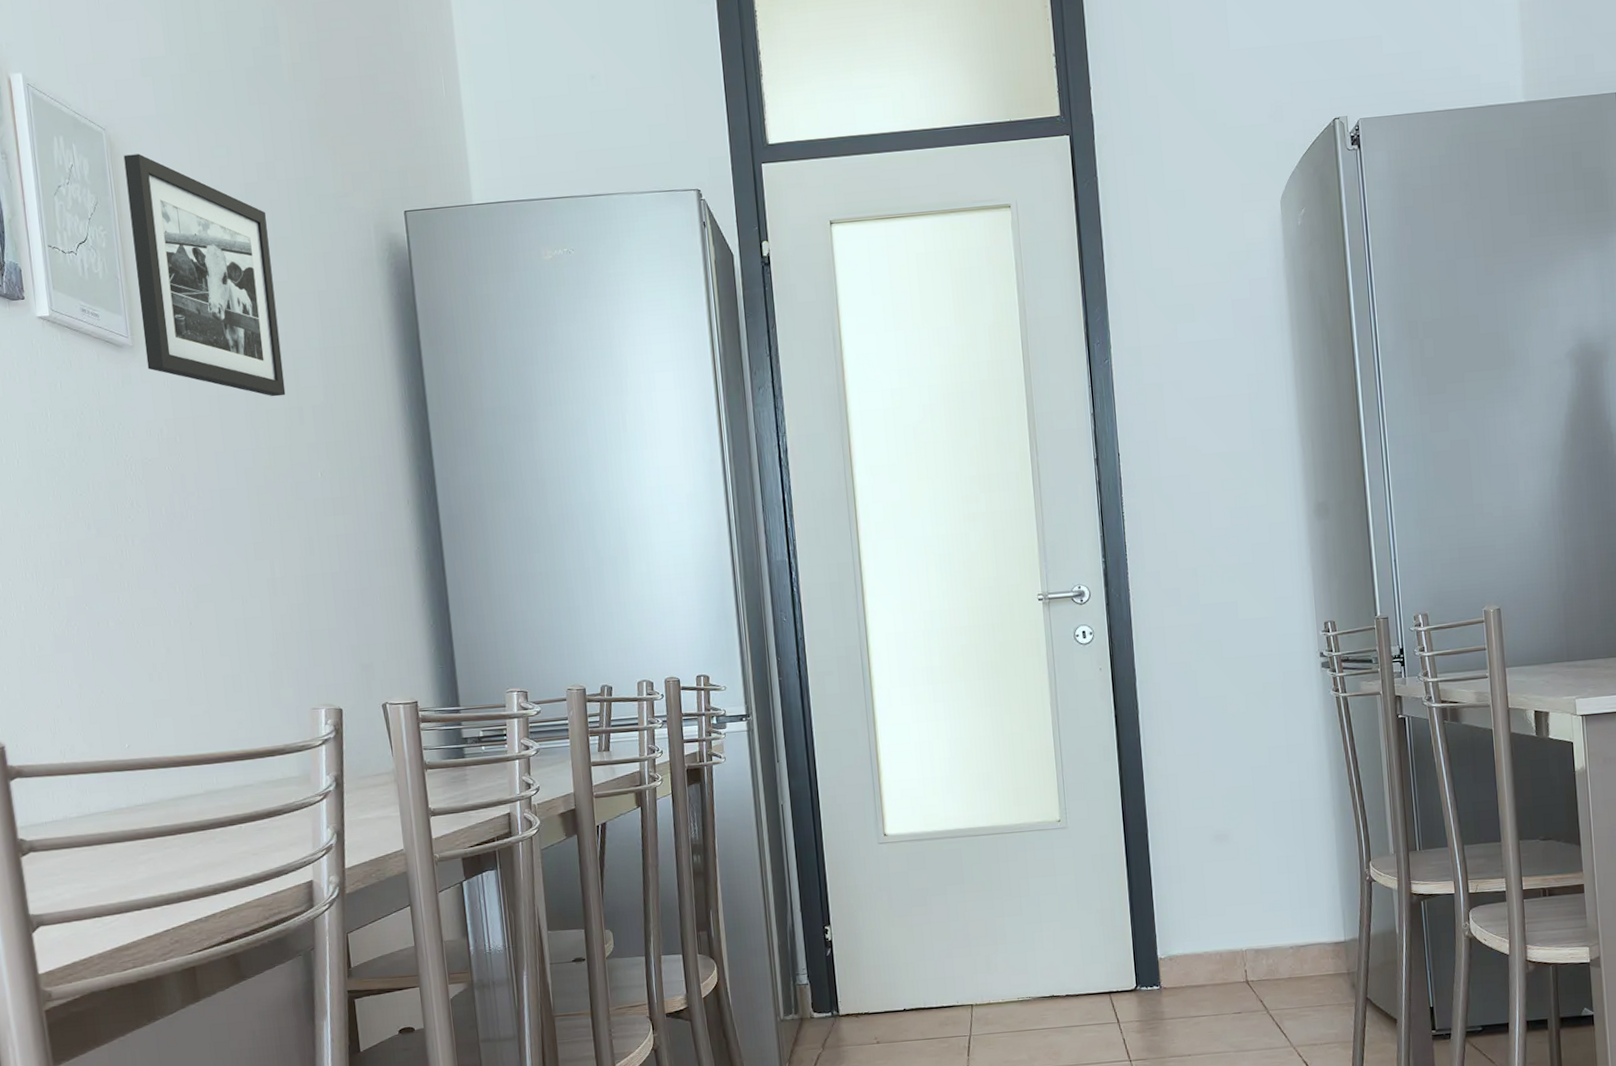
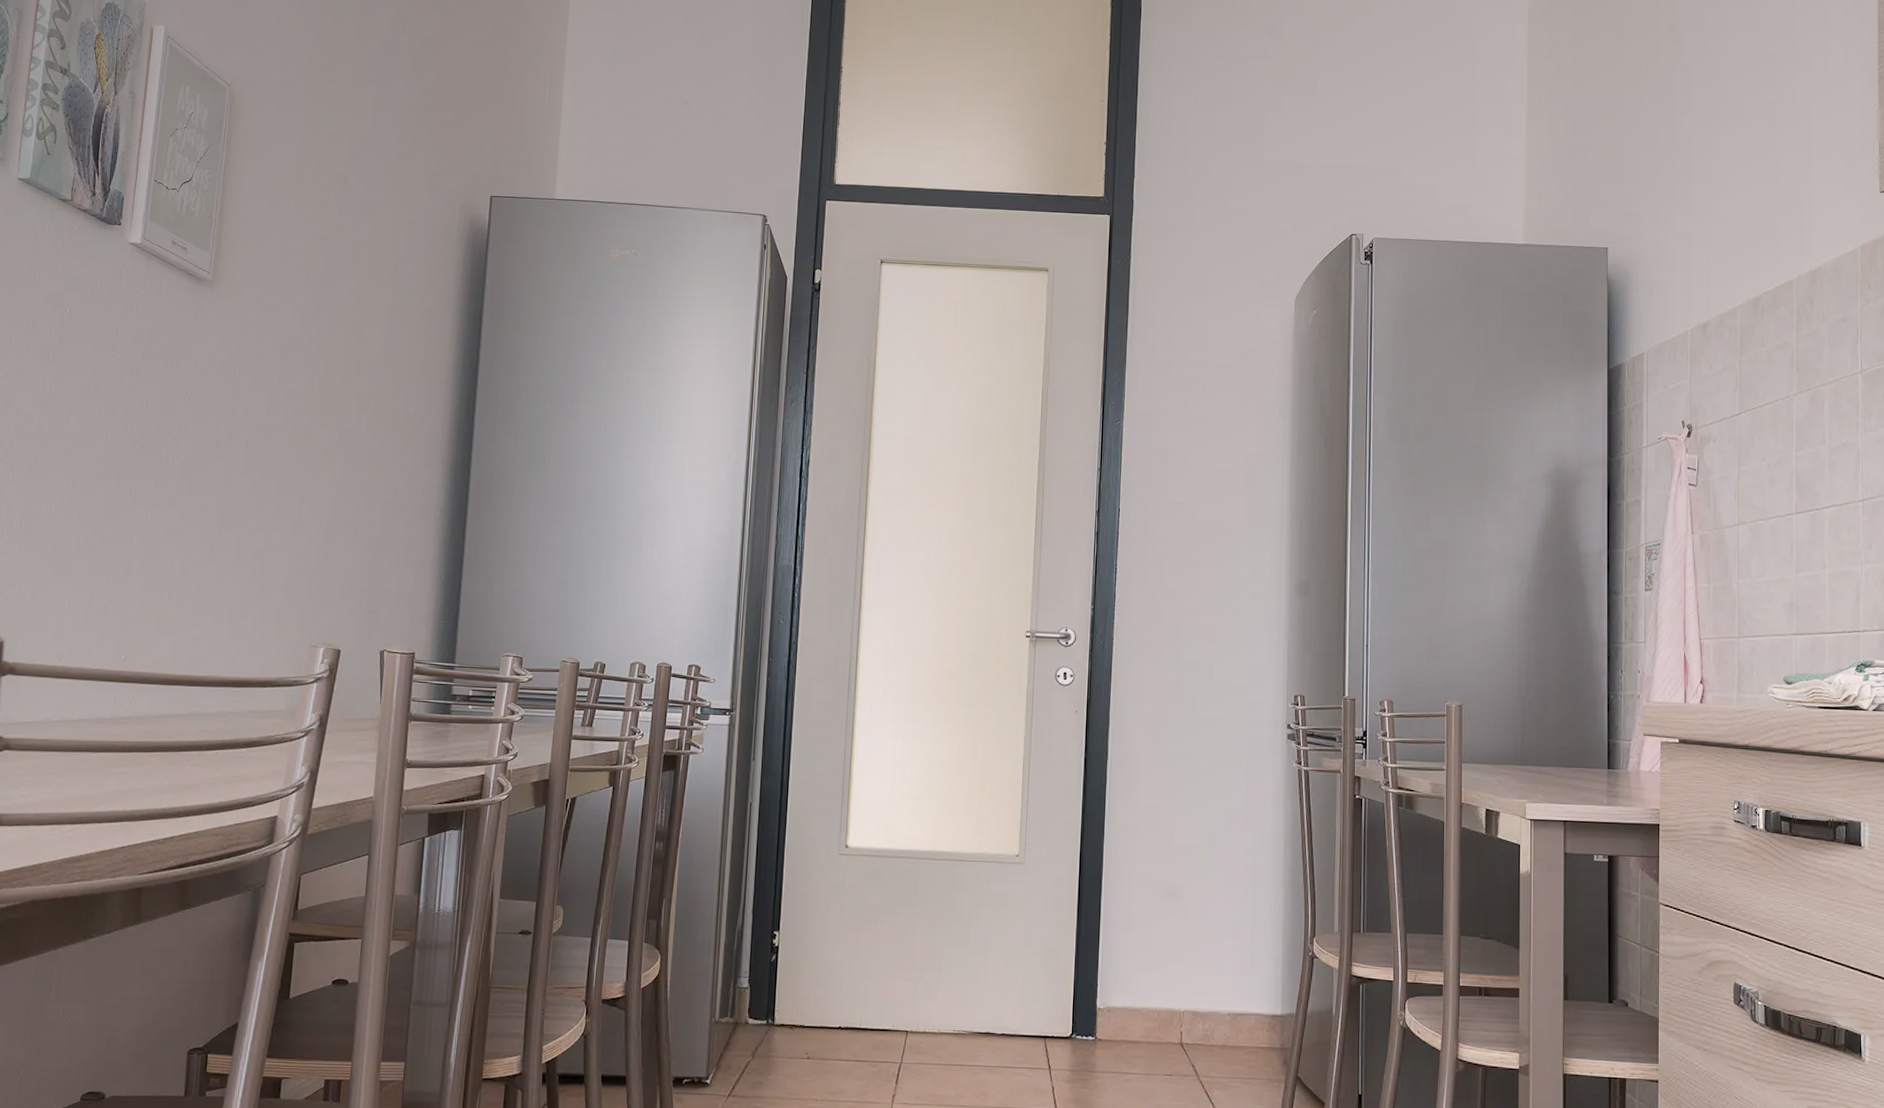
picture frame: present [123,154,286,397] -> none [222,110,363,347]

